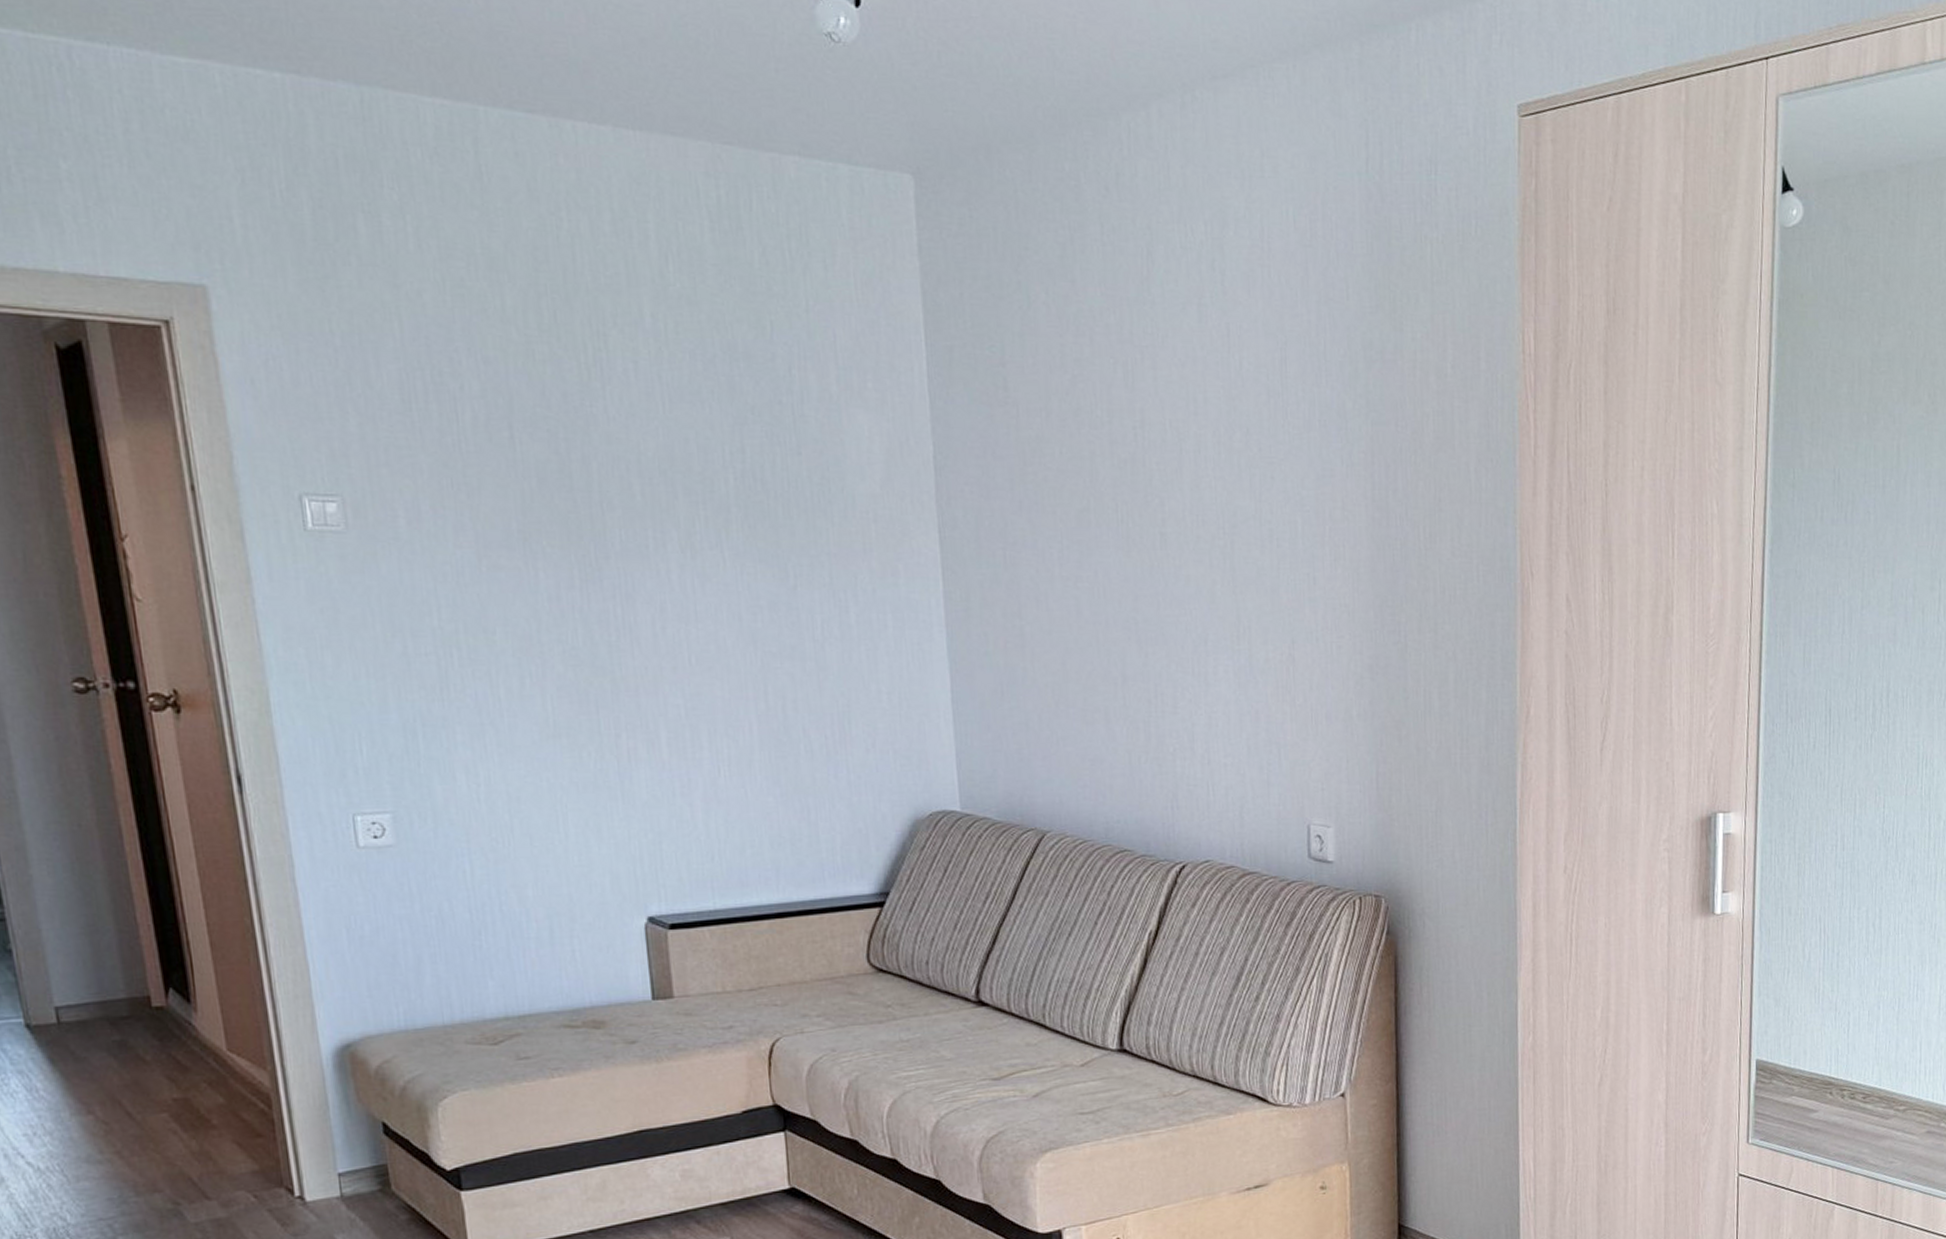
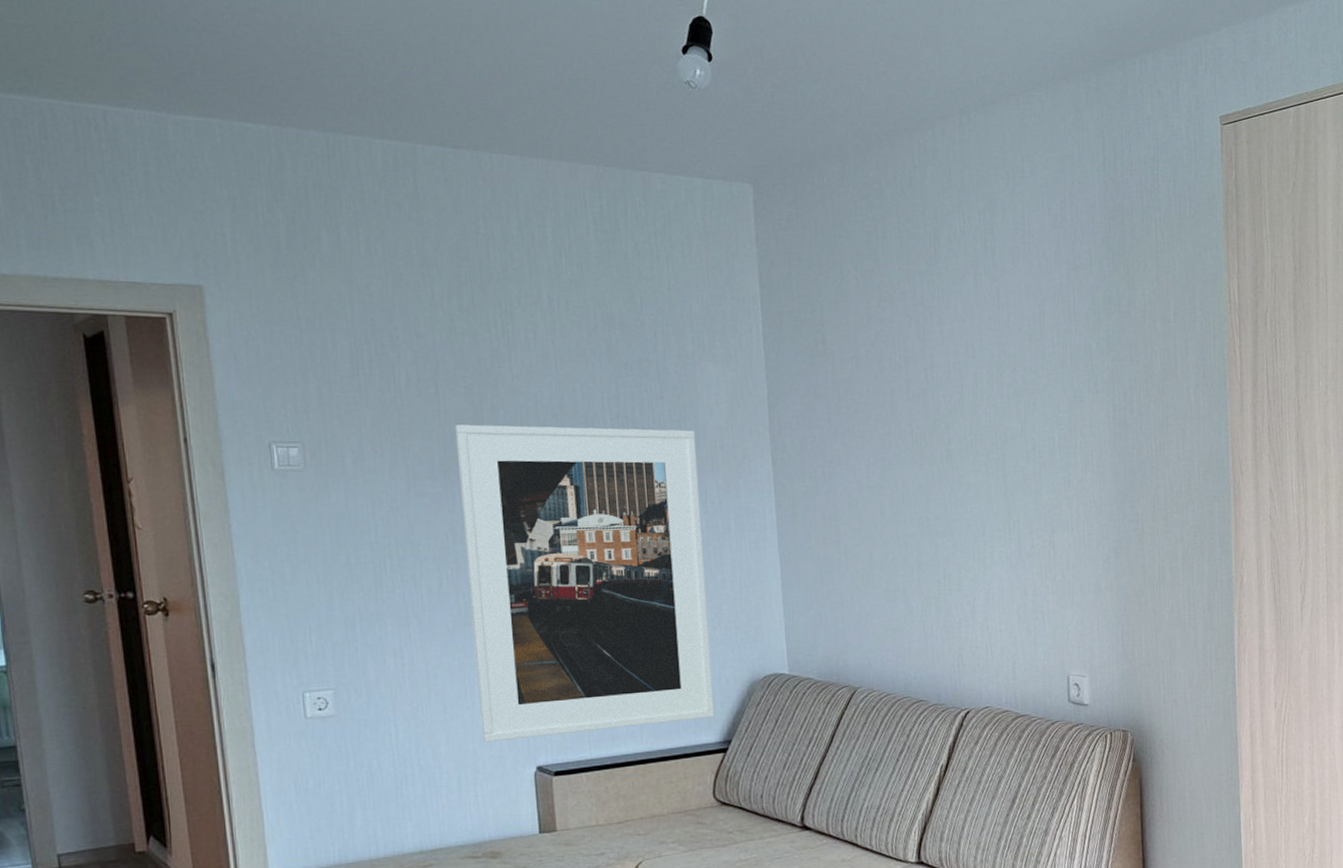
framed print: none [536,479,868,885] -> present [455,424,714,743]

